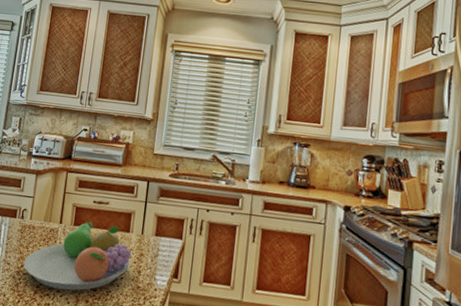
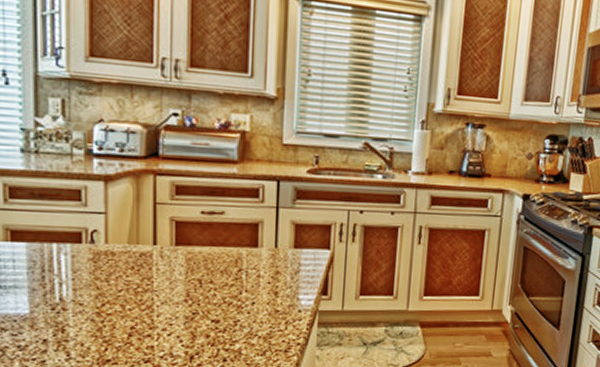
fruit bowl: present [24,221,133,291] -> none [106,238,264,327]

